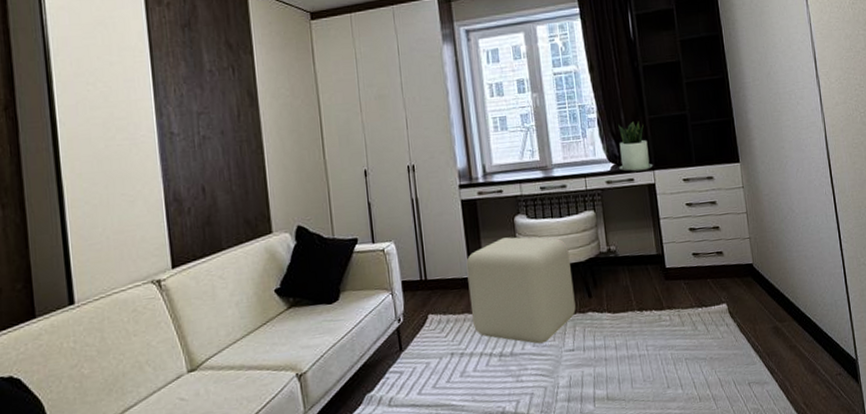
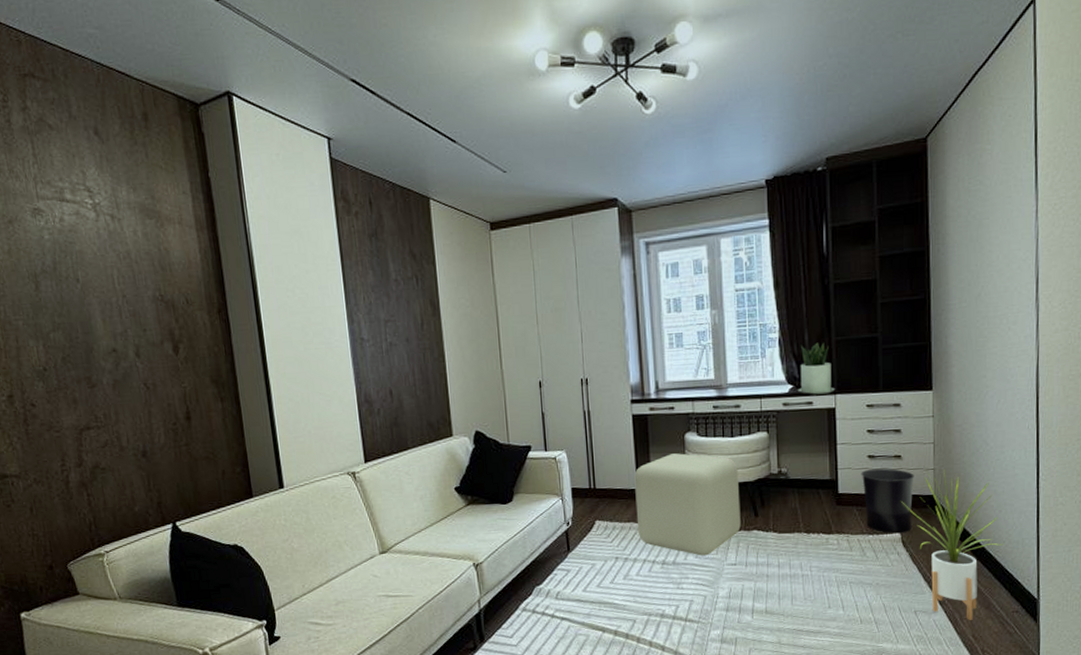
waste bin: none [684,240,736,305] -> present [861,468,914,533]
house plant: none [724,237,820,388] -> present [901,469,1004,620]

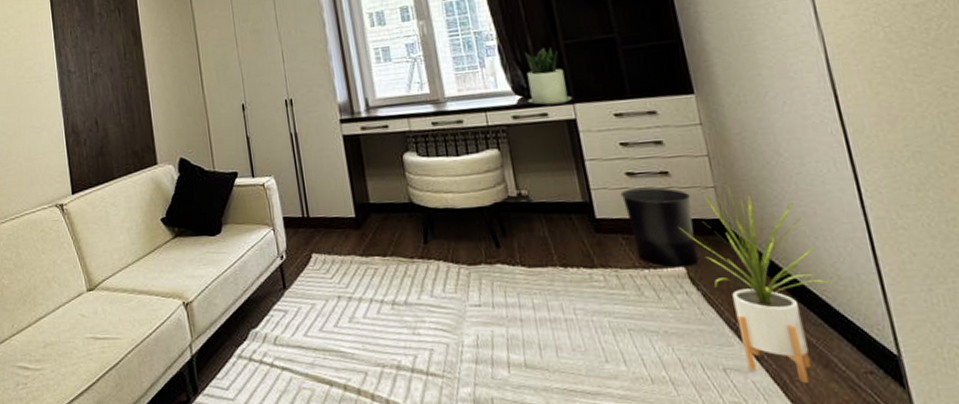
cube: present [634,453,741,556] -> none [351,176,481,295]

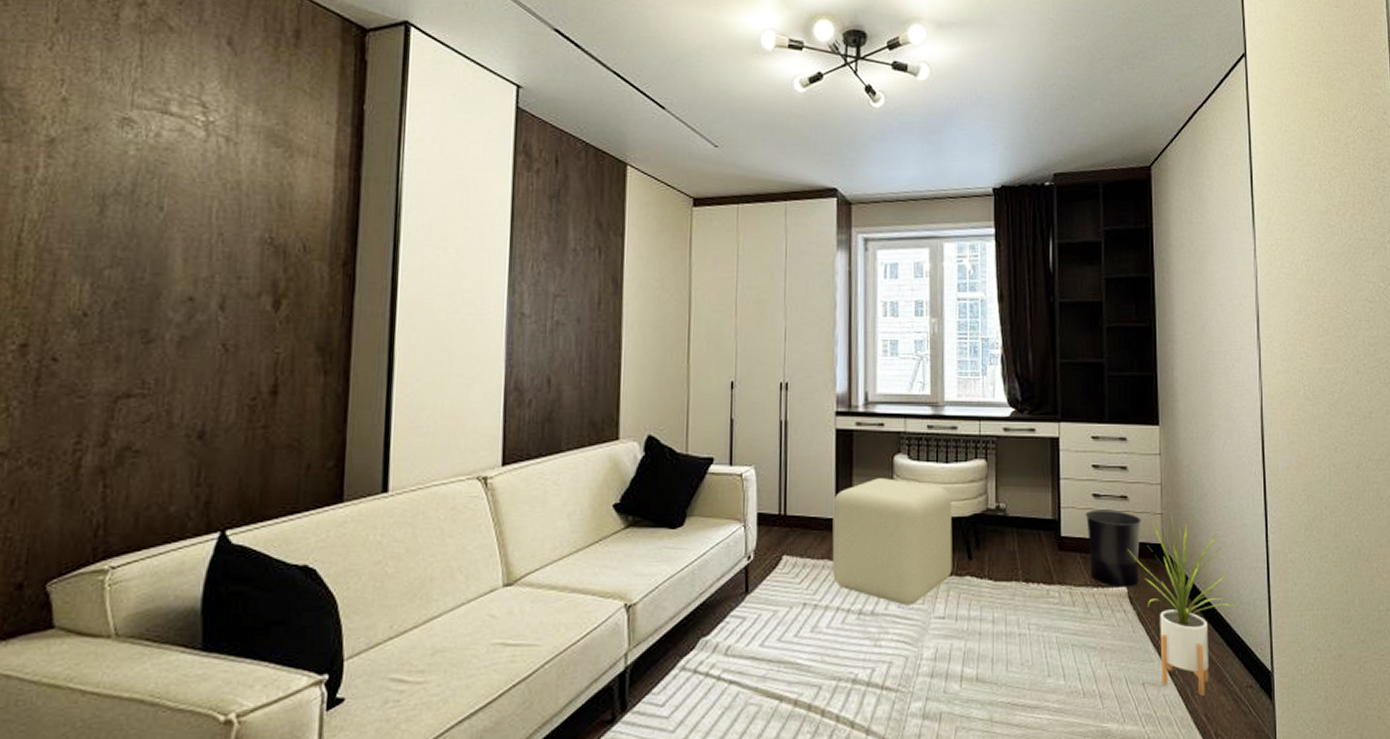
cube: none [351,176,481,295] -> present [832,478,953,606]
planter: present [523,48,573,106] -> none [1020,363,1060,421]

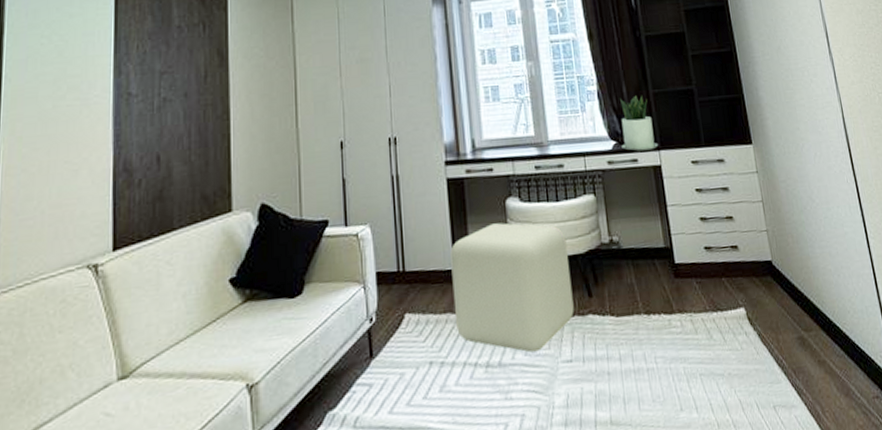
planter: none [1020,363,1060,421] -> present [619,95,659,152]
waste bin: present [1085,509,1141,586] -> none [695,232,755,309]
house plant: present [1128,514,1235,696] -> none [740,230,850,413]

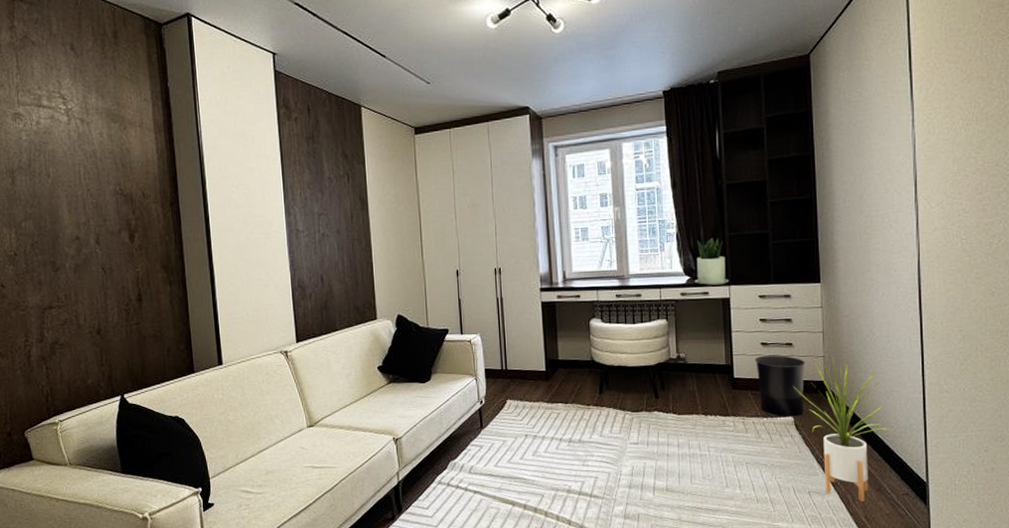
cube: present [450,223,574,353] -> none [543,338,642,435]
waste bin: none [695,232,755,309] -> present [754,355,805,416]
house plant: none [740,230,850,413] -> present [794,357,893,502]

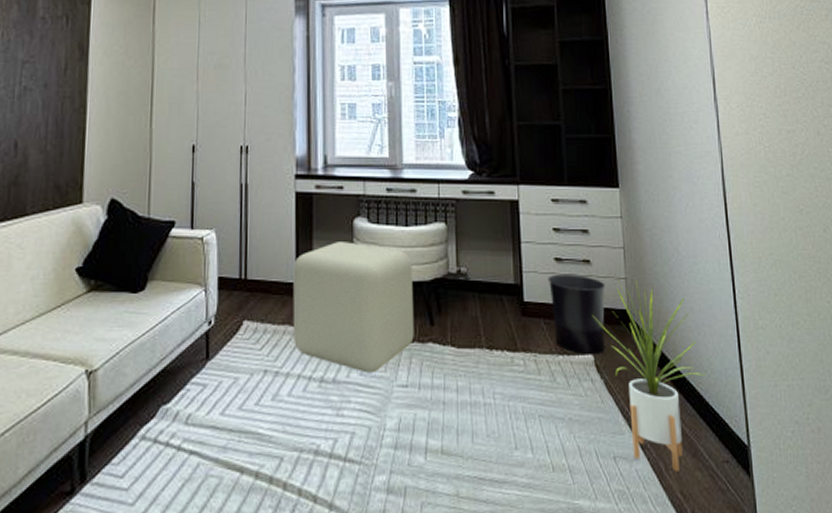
cube: none [543,338,642,435] -> present [293,242,414,373]
planter: present [695,238,730,286] -> none [478,126,518,184]

